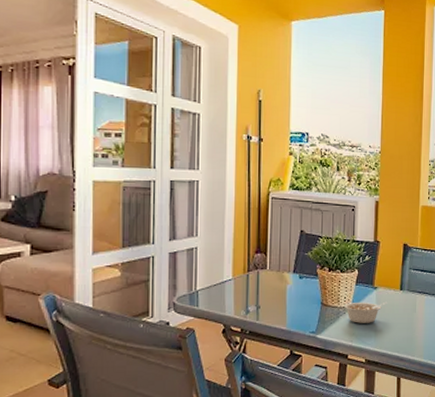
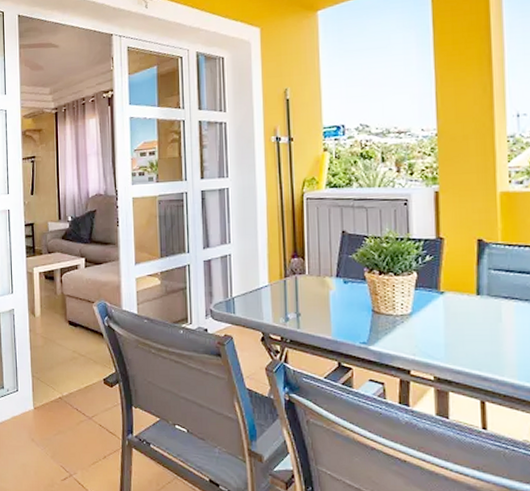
legume: present [344,301,388,323] -> none [402,308,460,334]

